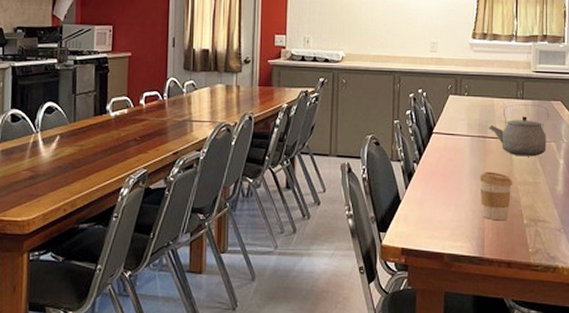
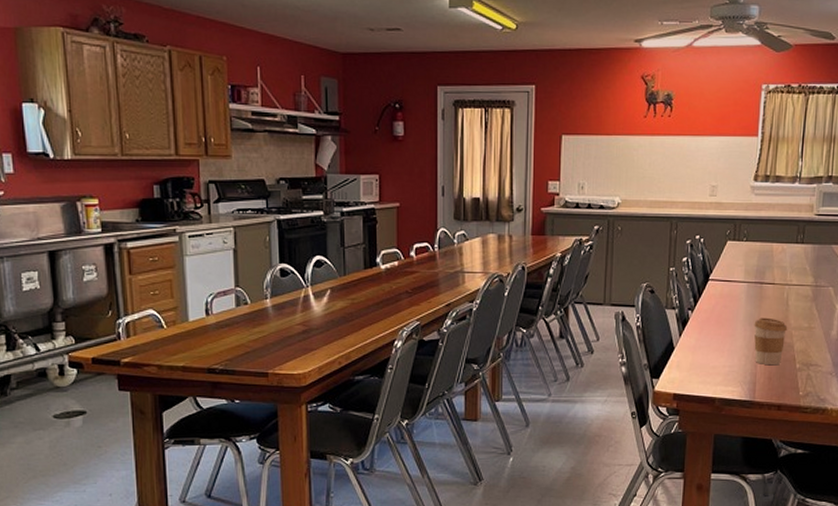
tea kettle: present [489,104,549,157] -> none [766,249,829,302]

